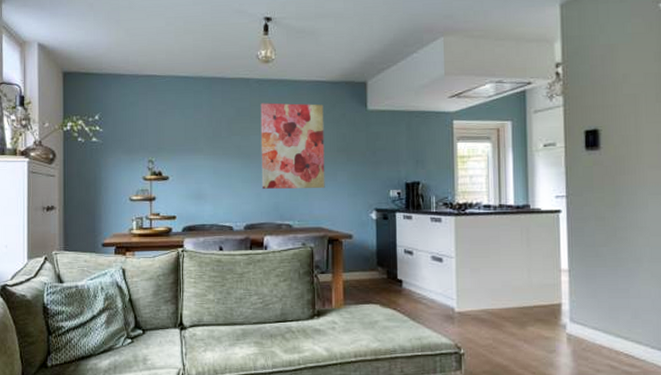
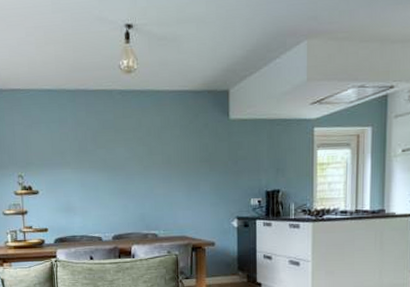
wall art: present [260,103,325,189] -> none [124,114,189,200]

